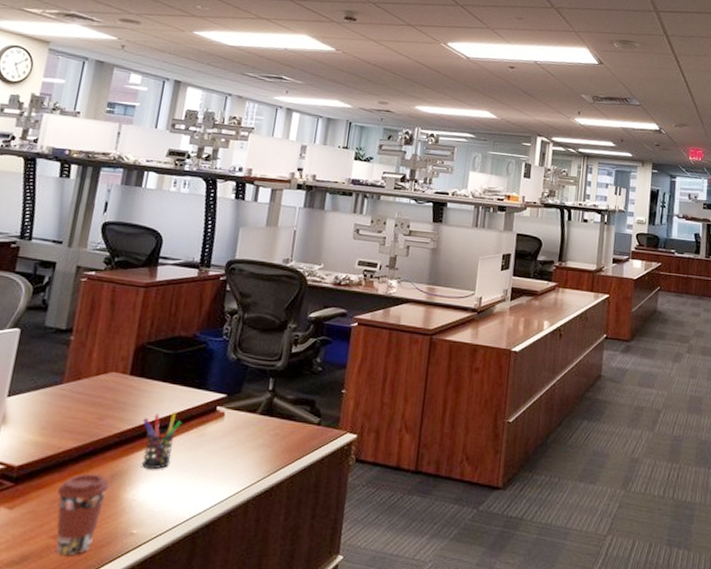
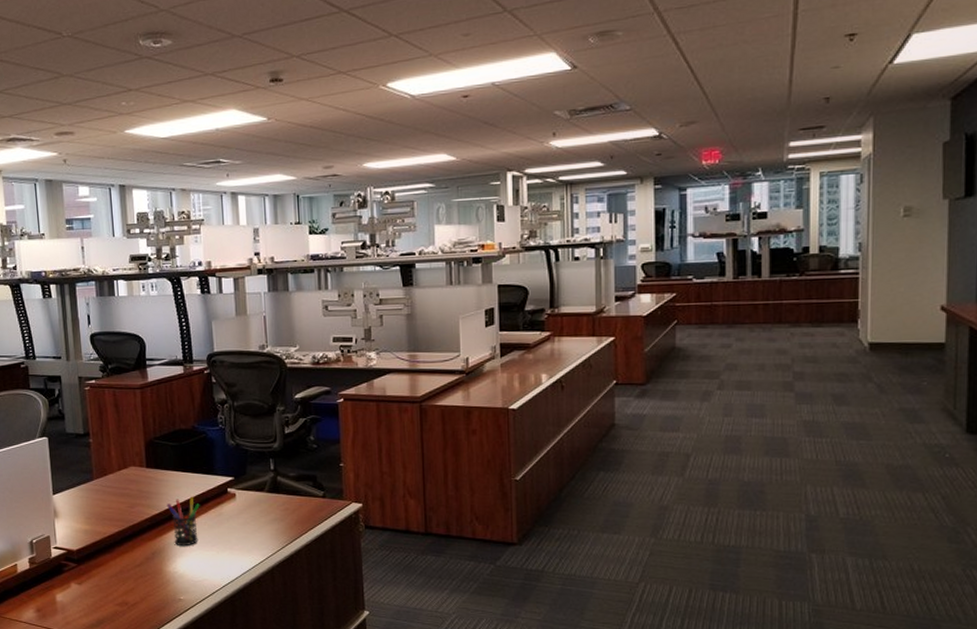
coffee cup: present [56,473,110,556] -> none [112,552,153,619]

